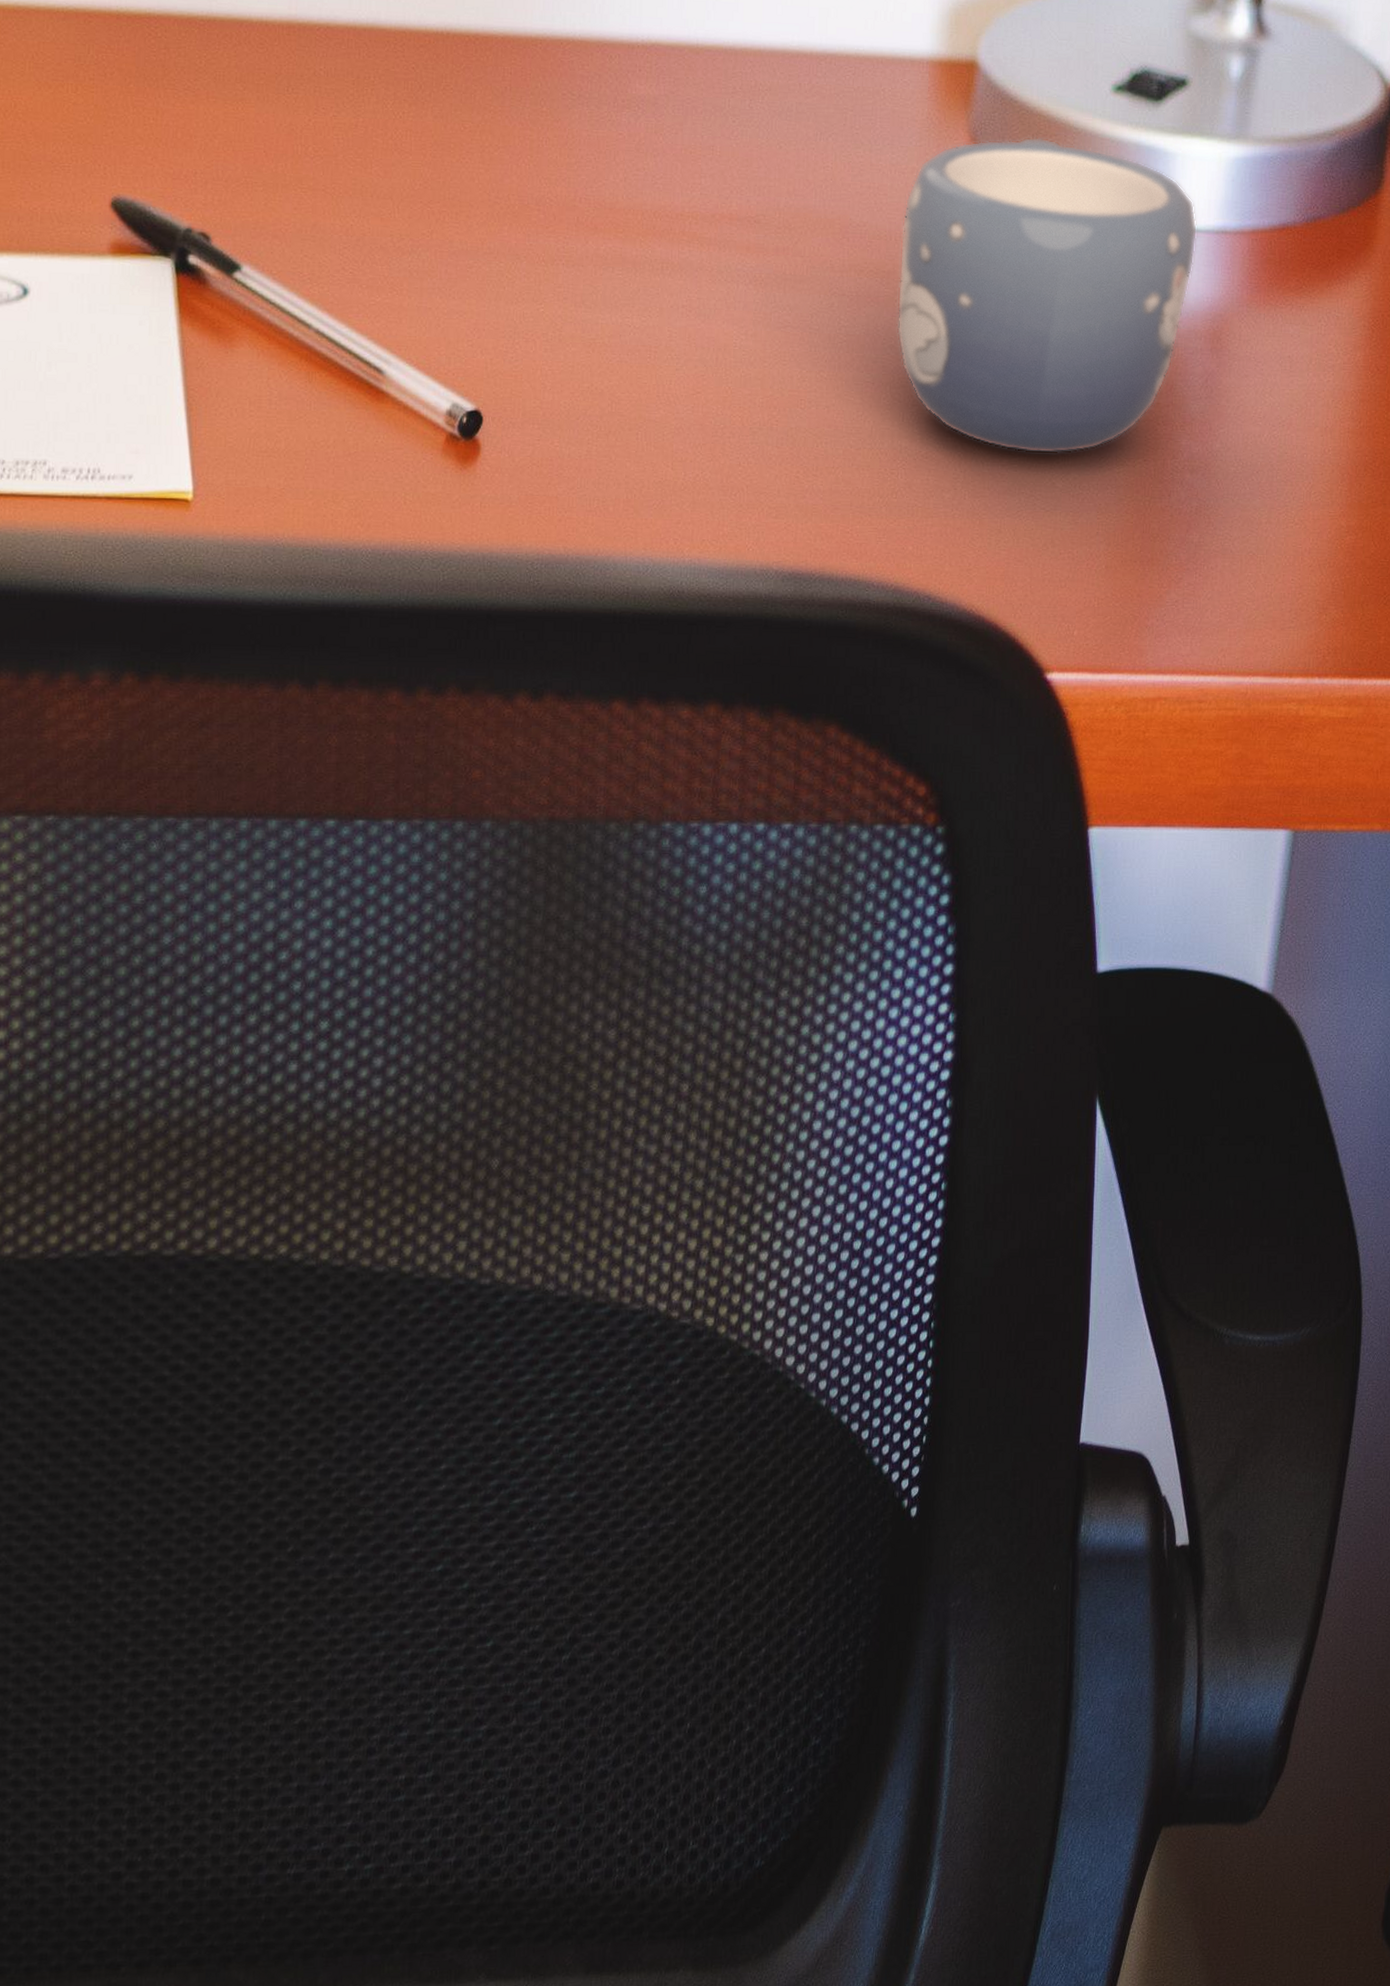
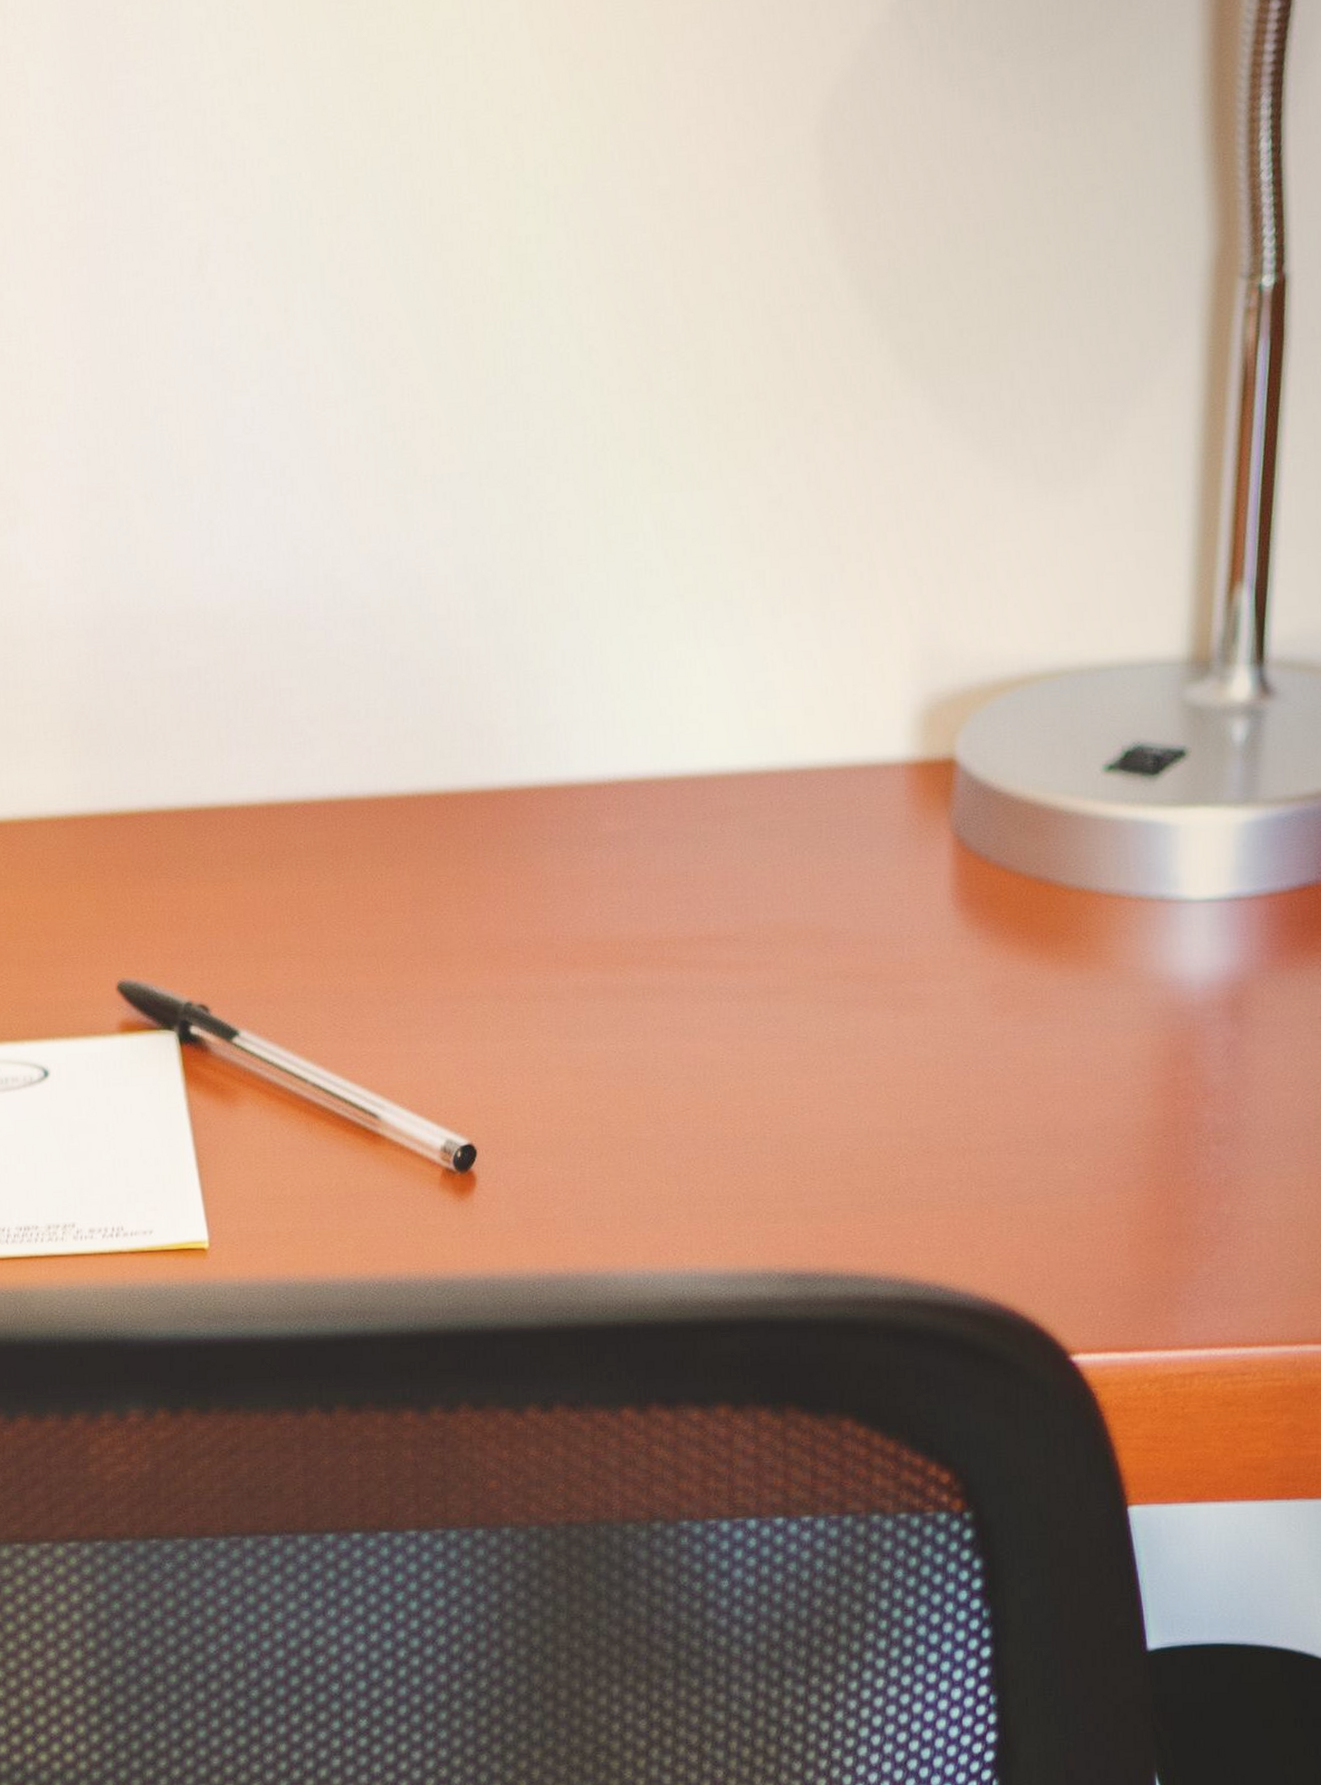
mug: present [896,136,1198,454] -> none [886,825,1208,1139]

